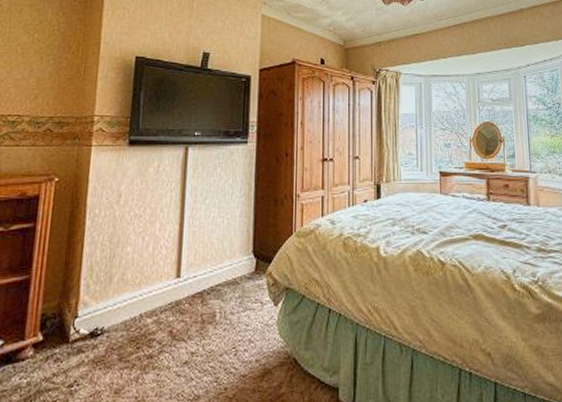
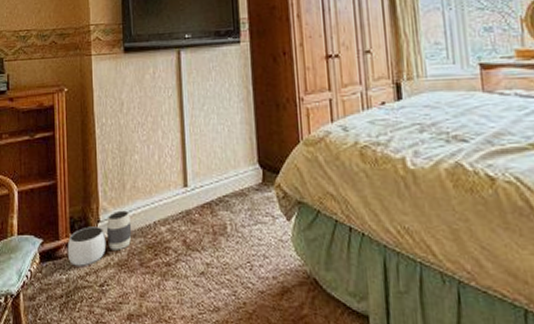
waste basket: none [32,304,115,367] -> present [67,210,132,266]

